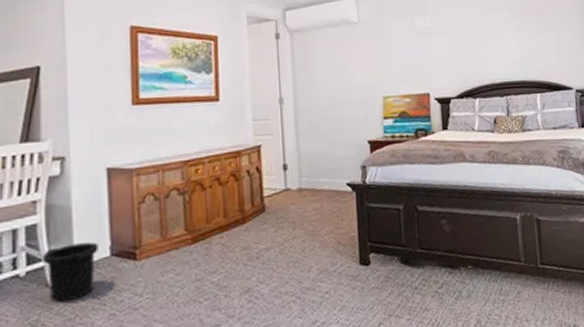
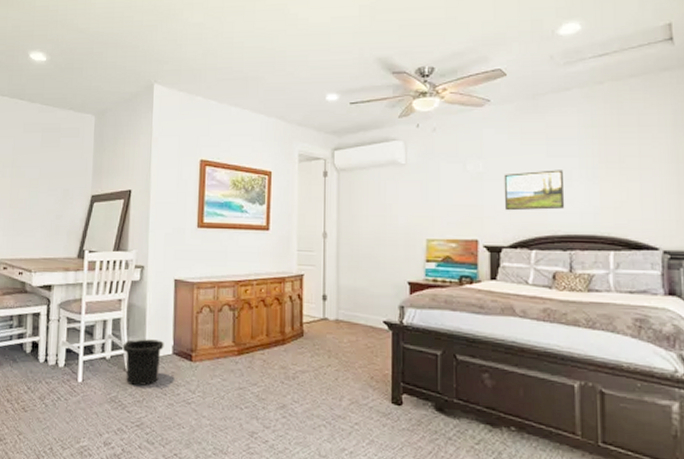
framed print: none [448,22,500,64] -> present [503,170,565,211]

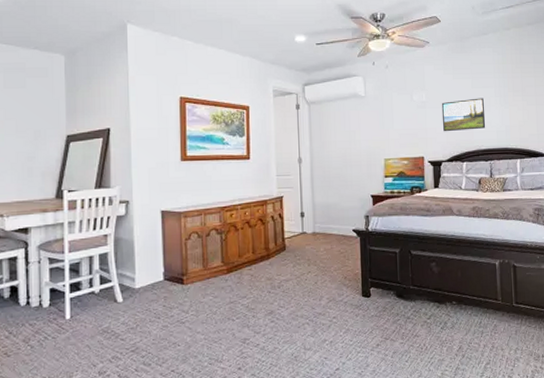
trash can: present [122,339,164,387] -> none [111,268,155,315]

